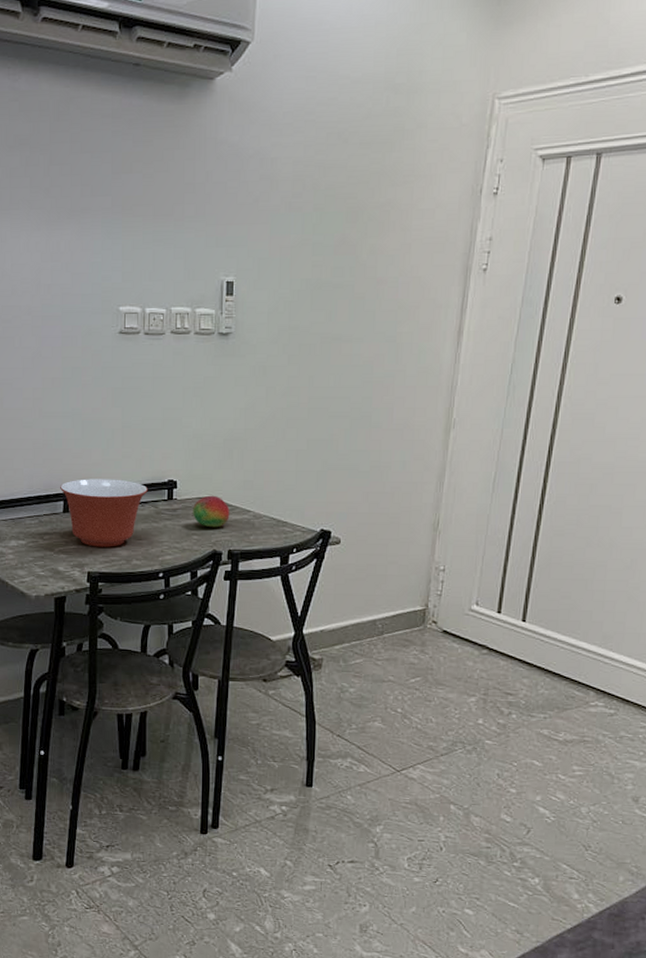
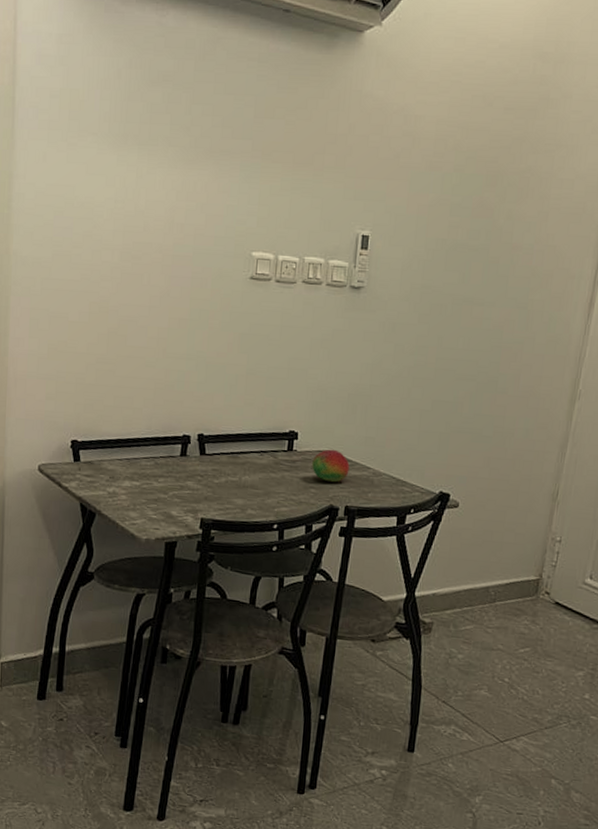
mixing bowl: present [60,479,148,547] -> none [179,423,268,495]

